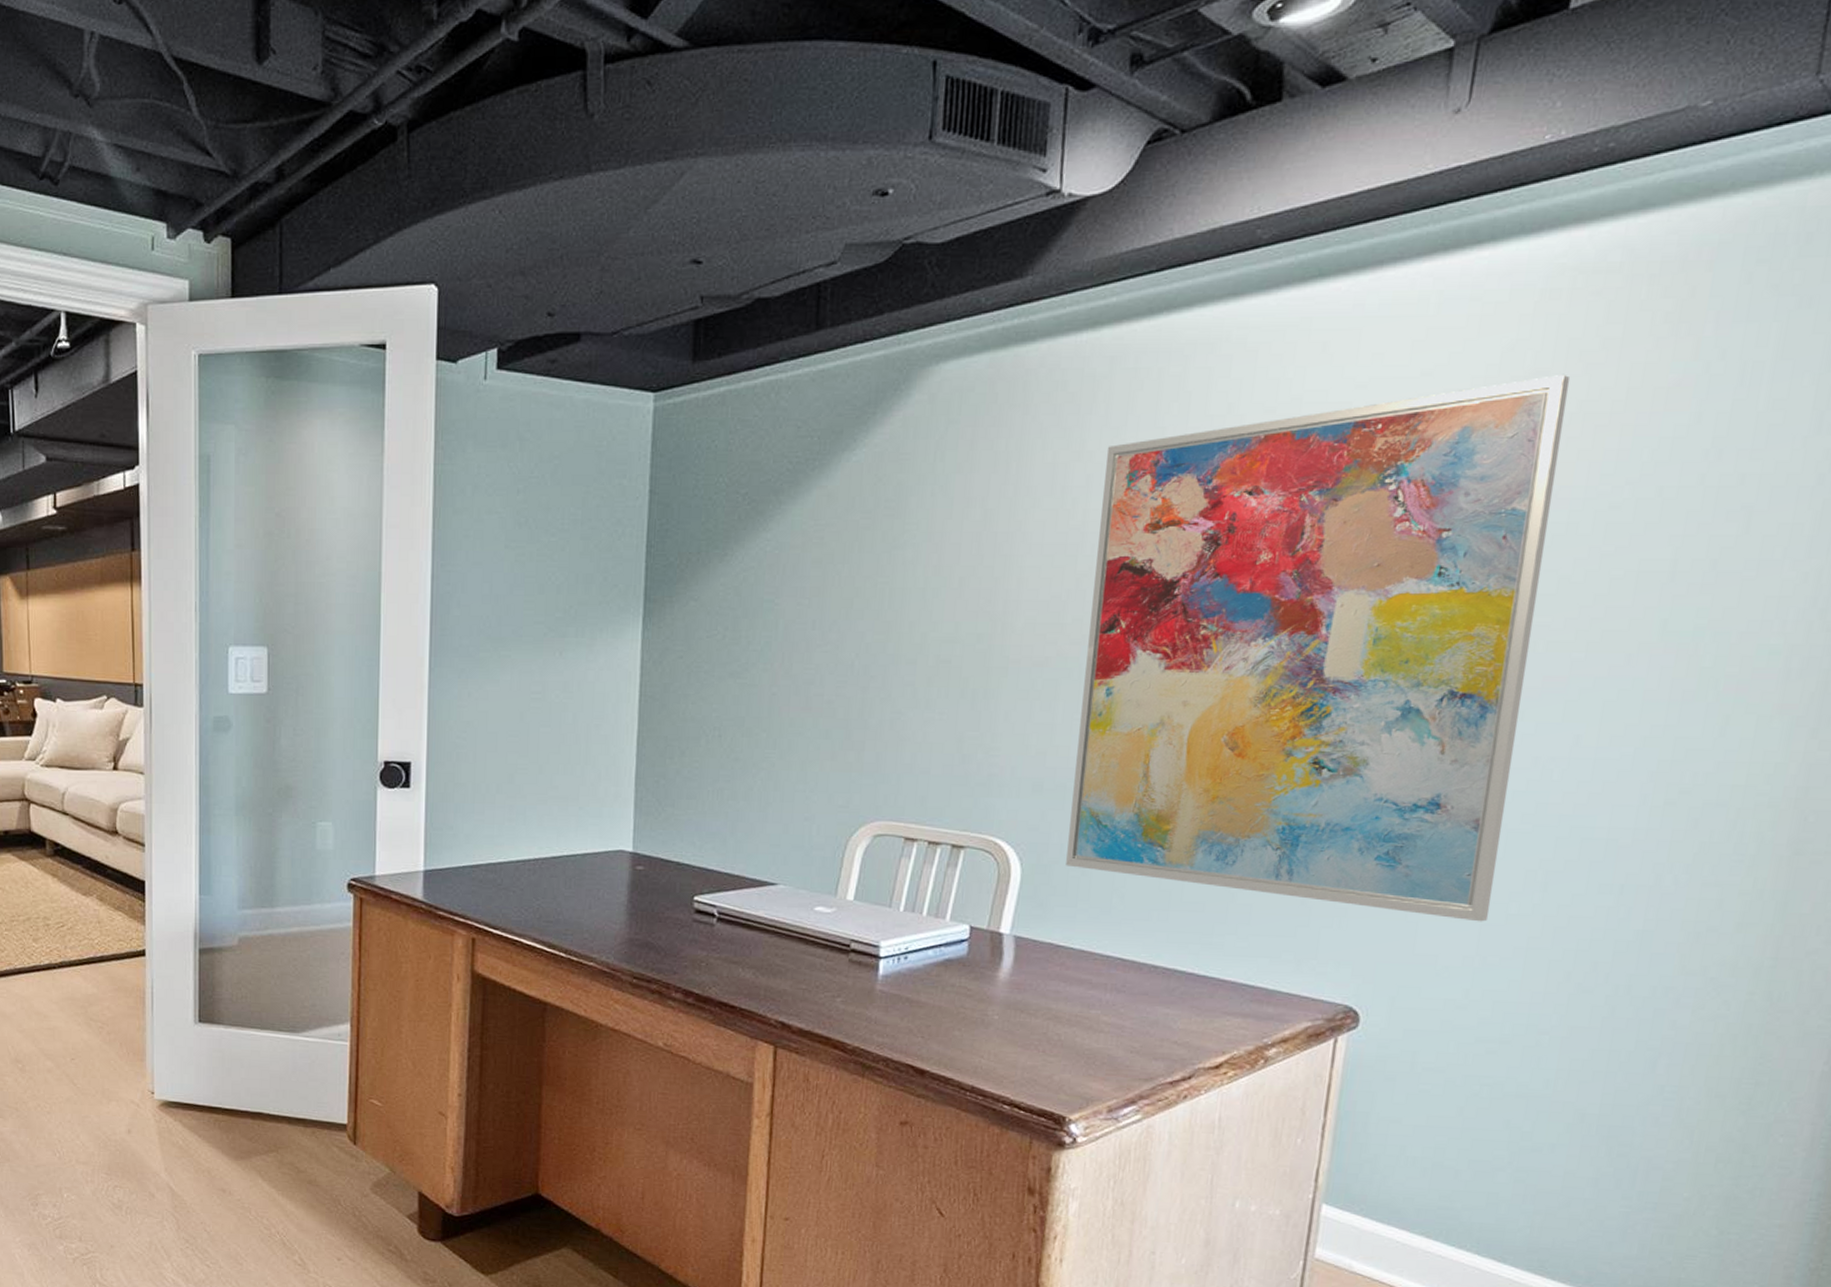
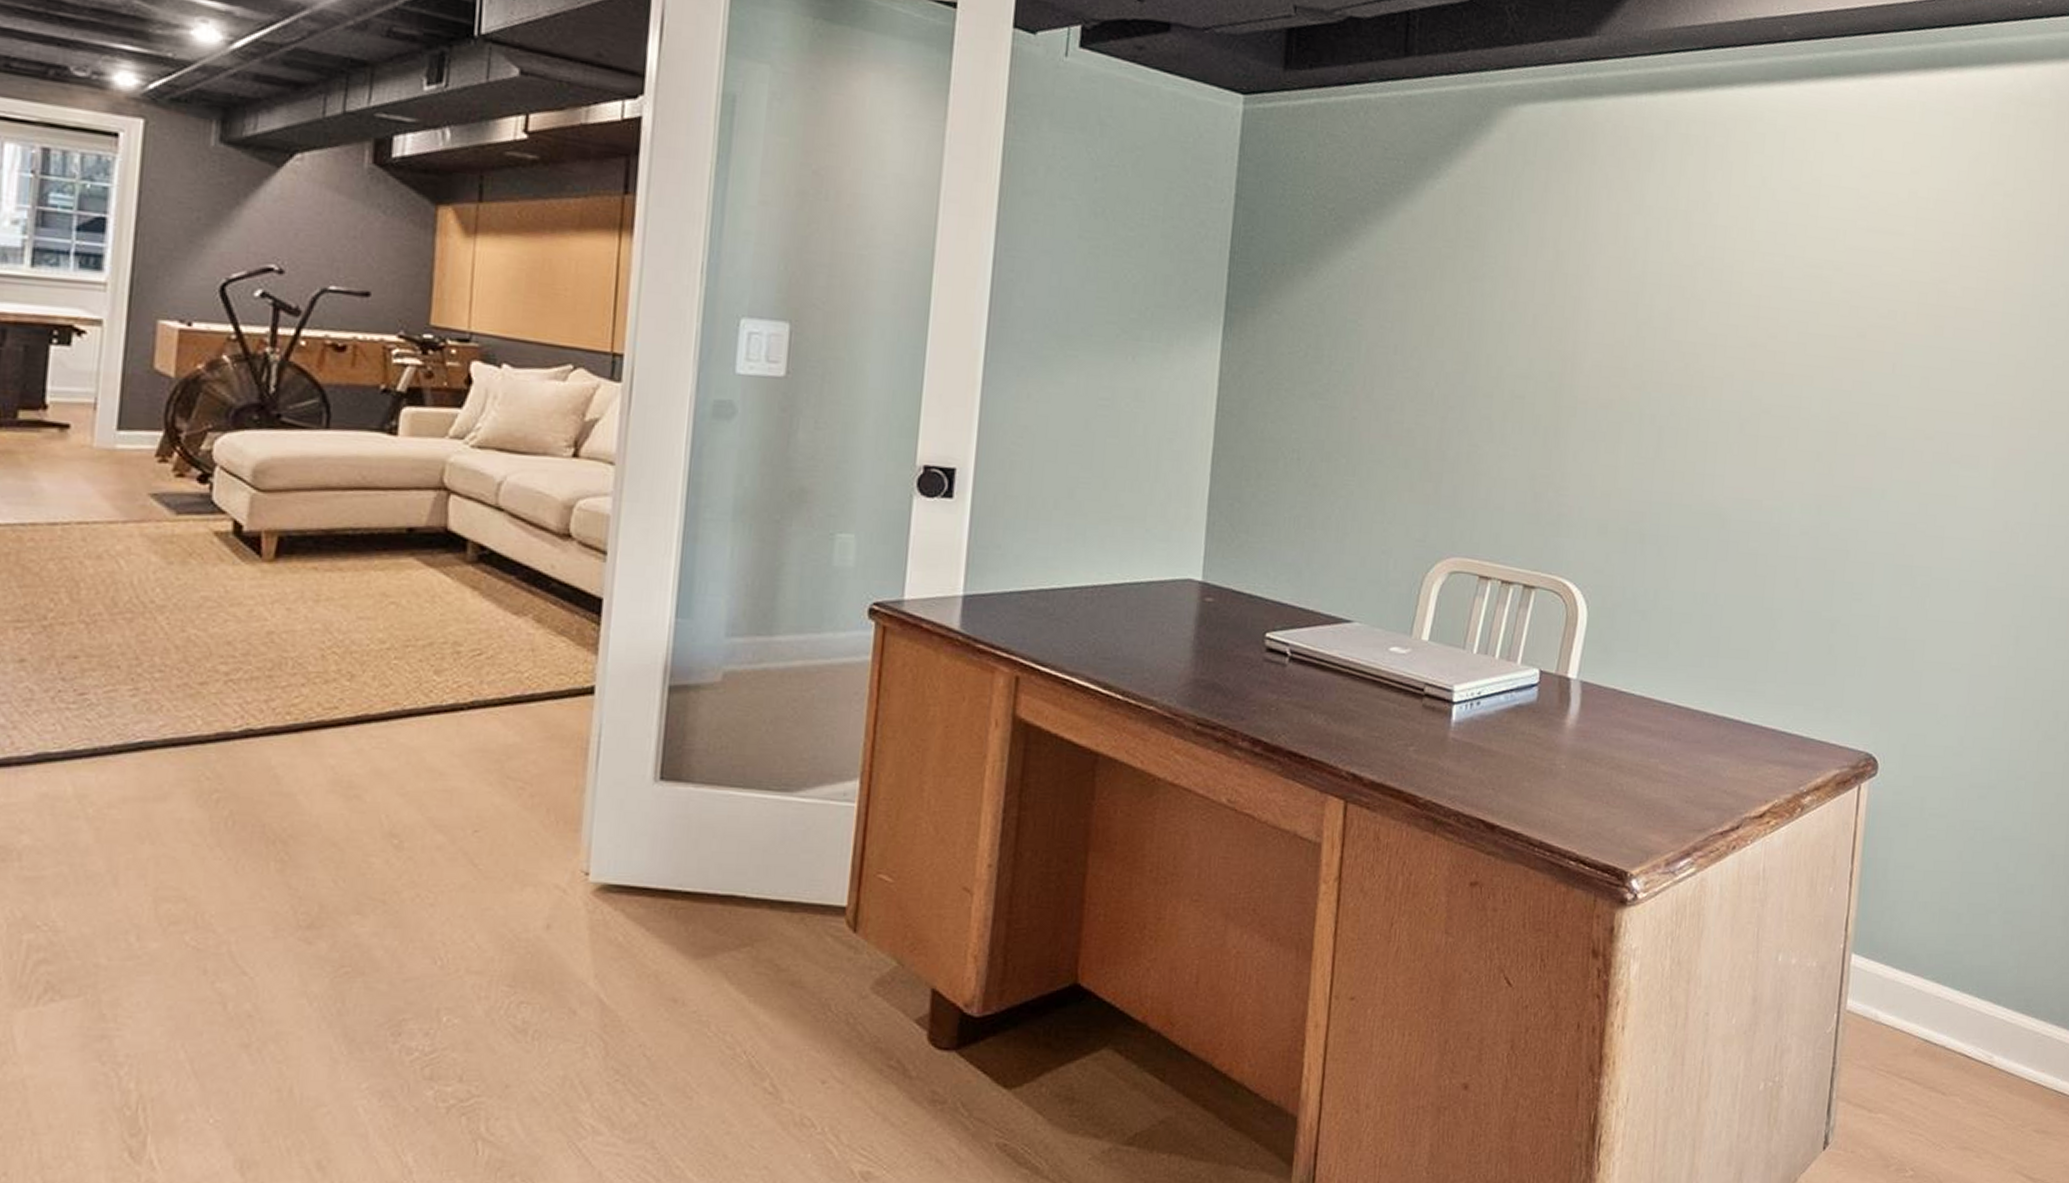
wall art: present [1066,375,1571,922] -> none [1628,187,2019,673]

